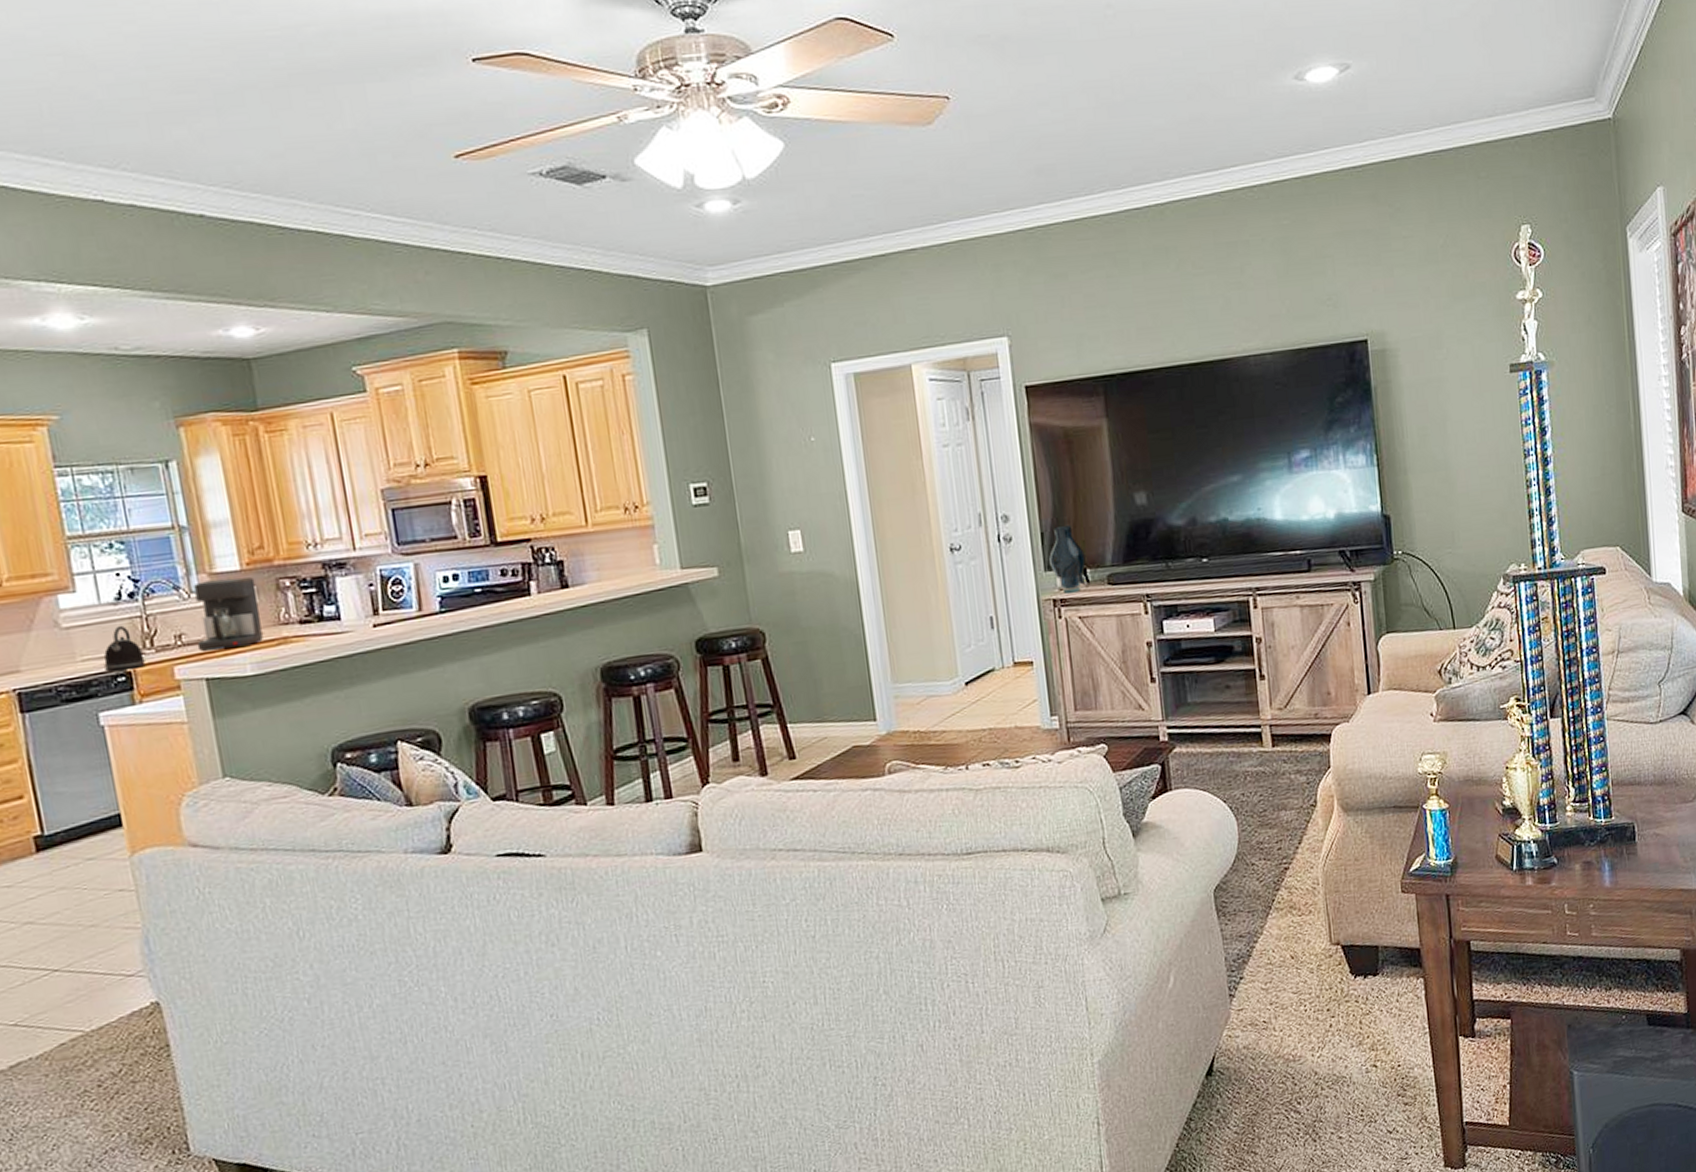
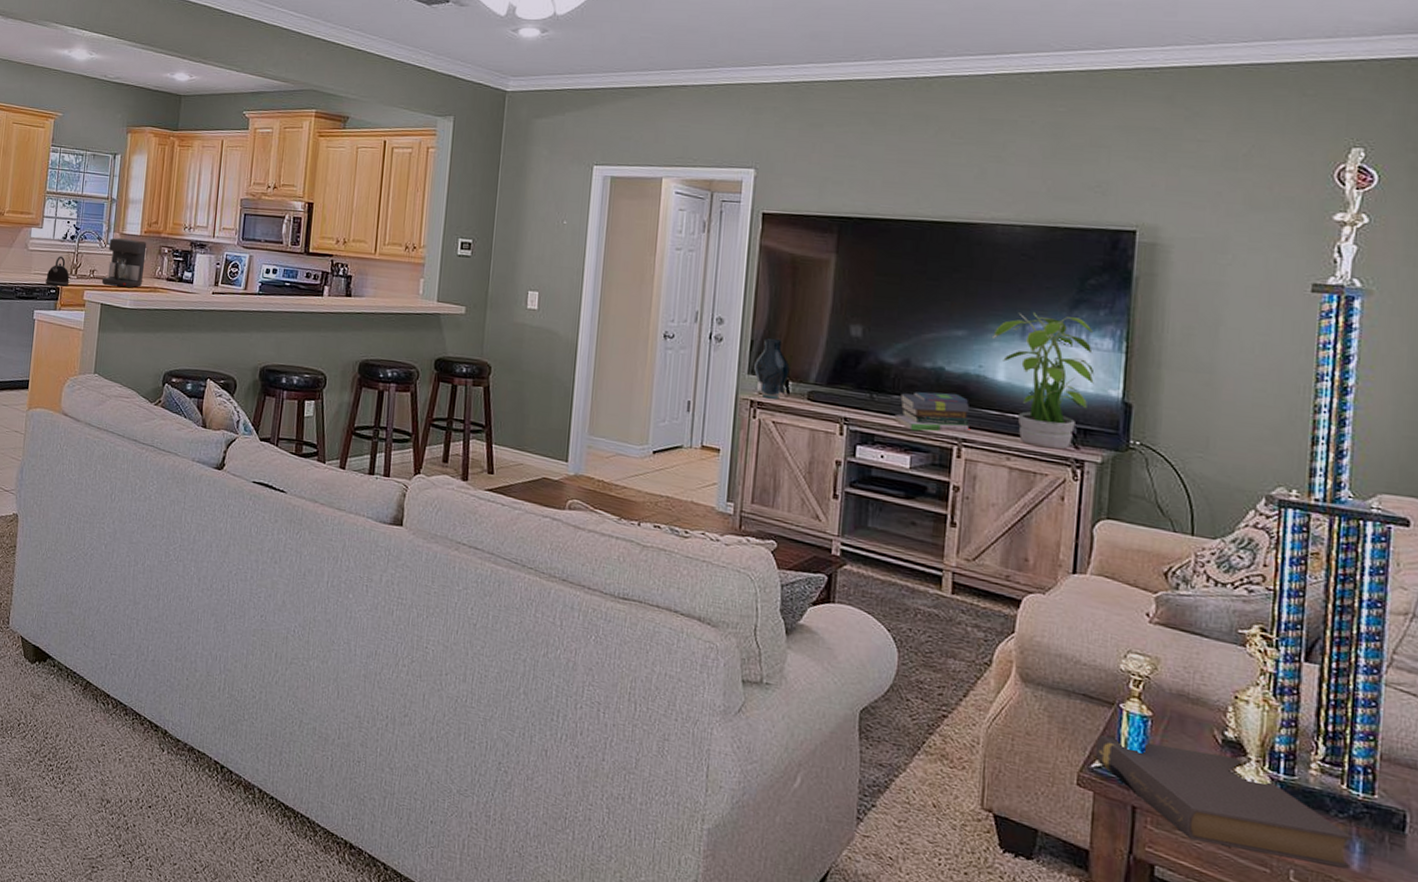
books: none [1191,542,1260,592] -> present [894,392,970,433]
potted plant: none [1264,438,1356,580] -> present [993,312,1095,450]
book: none [1410,821,1604,908] -> present [1095,735,1353,869]

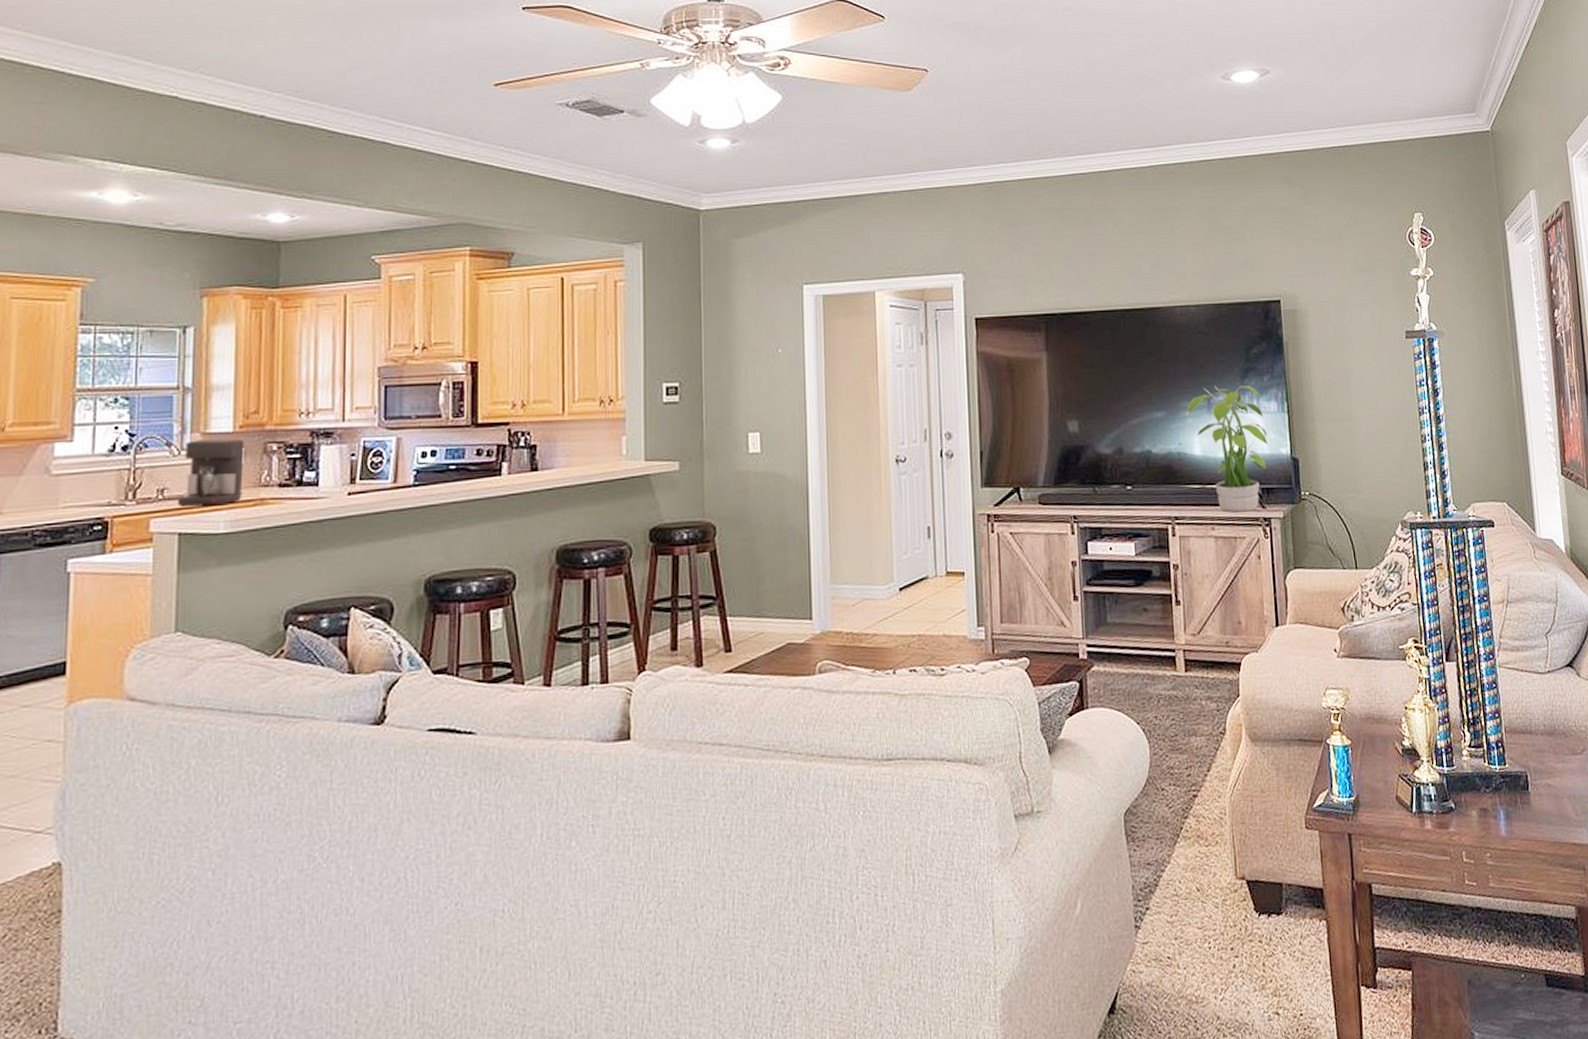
kettle: present [45,256,70,287] -> none [84,476,124,520]
vase: present [754,338,790,400] -> none [986,445,1020,511]
books: present [894,392,970,433] -> none [1116,473,1179,518]
book: present [1095,735,1353,869] -> none [1314,762,1500,850]

